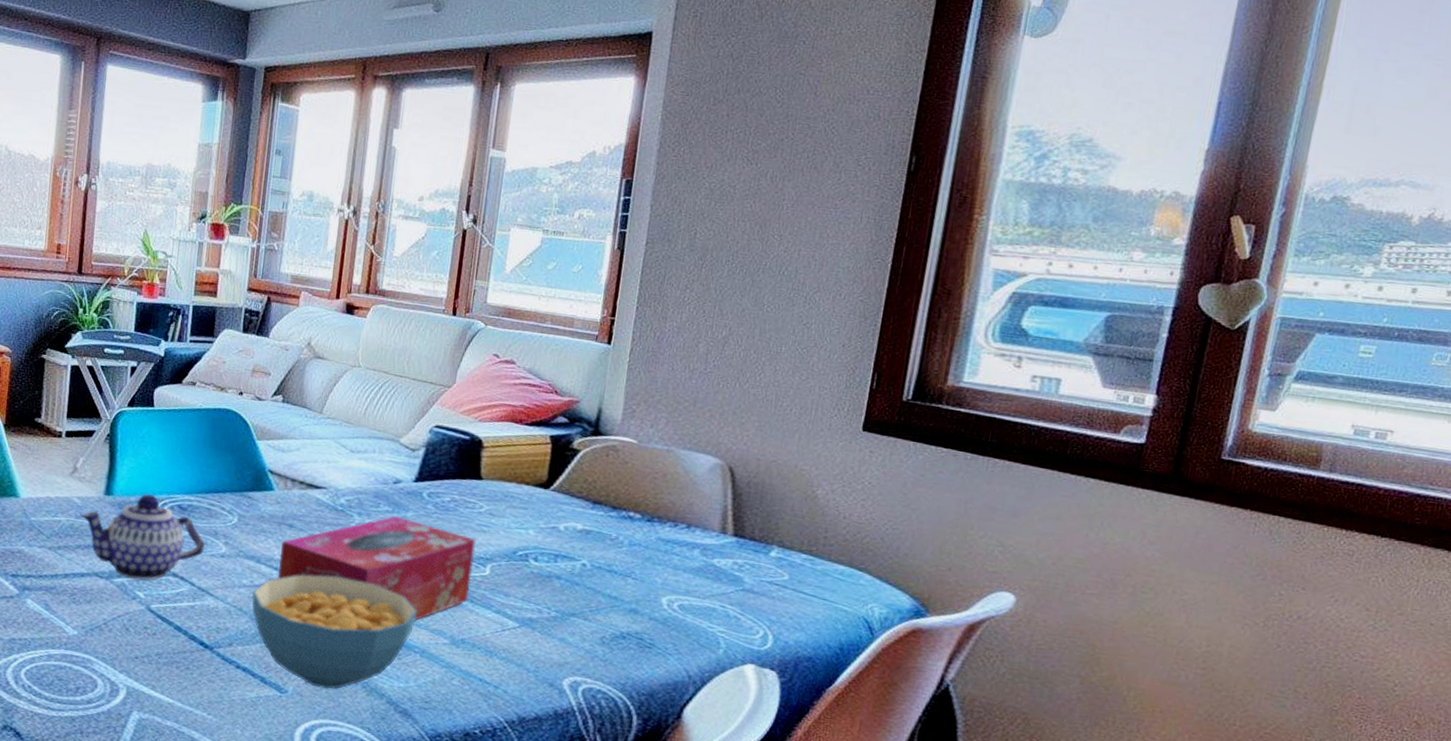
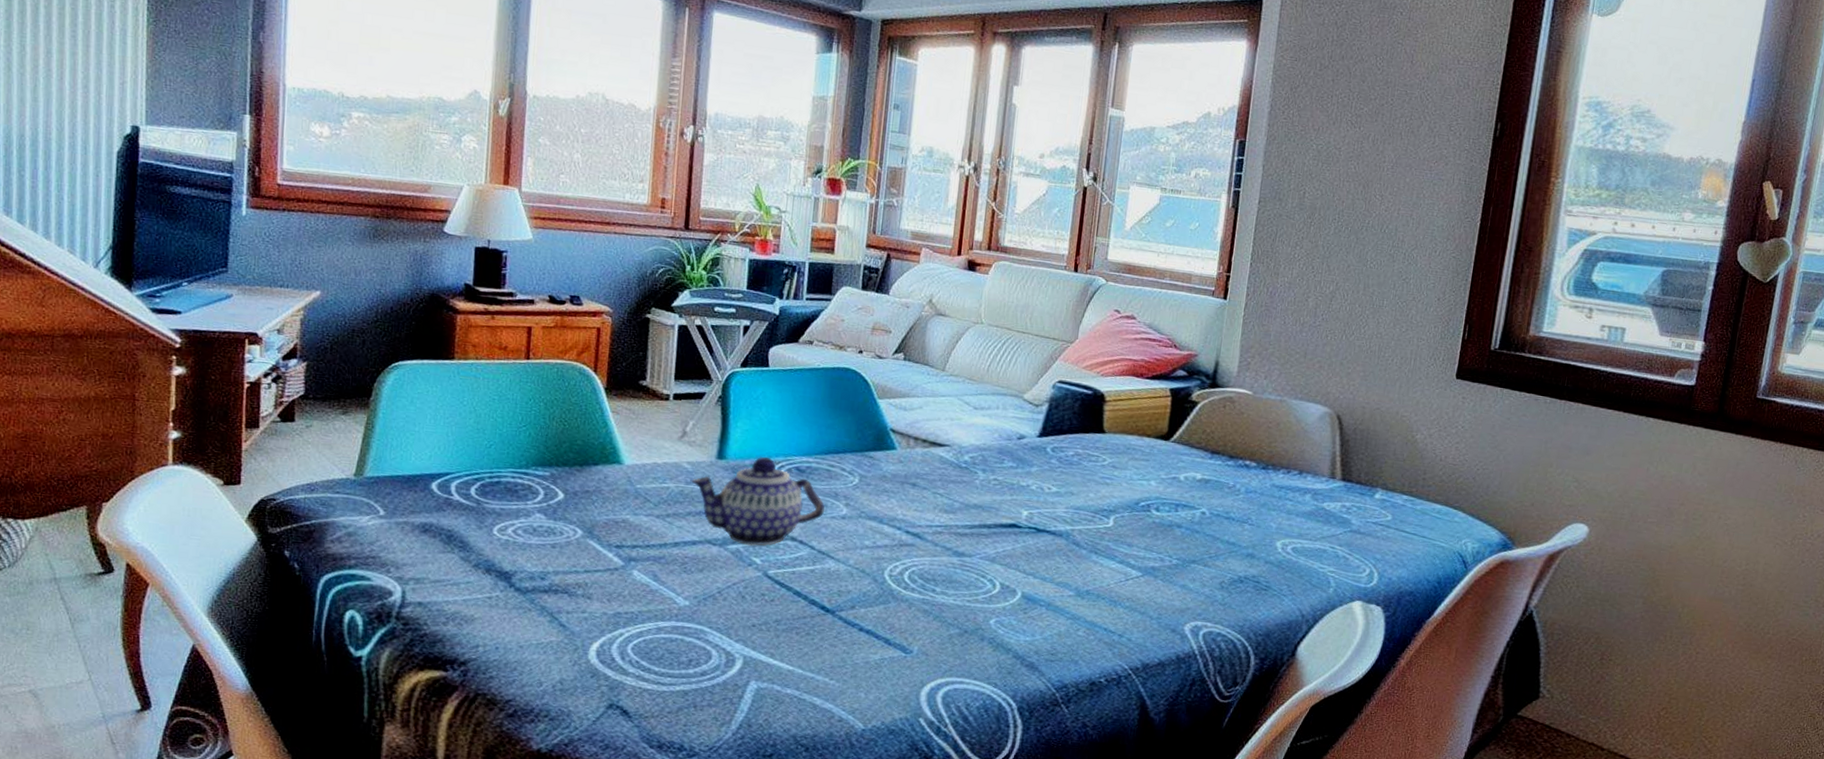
cereal bowl: present [252,575,417,690] -> none [874,533,1042,647]
tissue box: present [278,515,476,620] -> none [901,471,1099,574]

